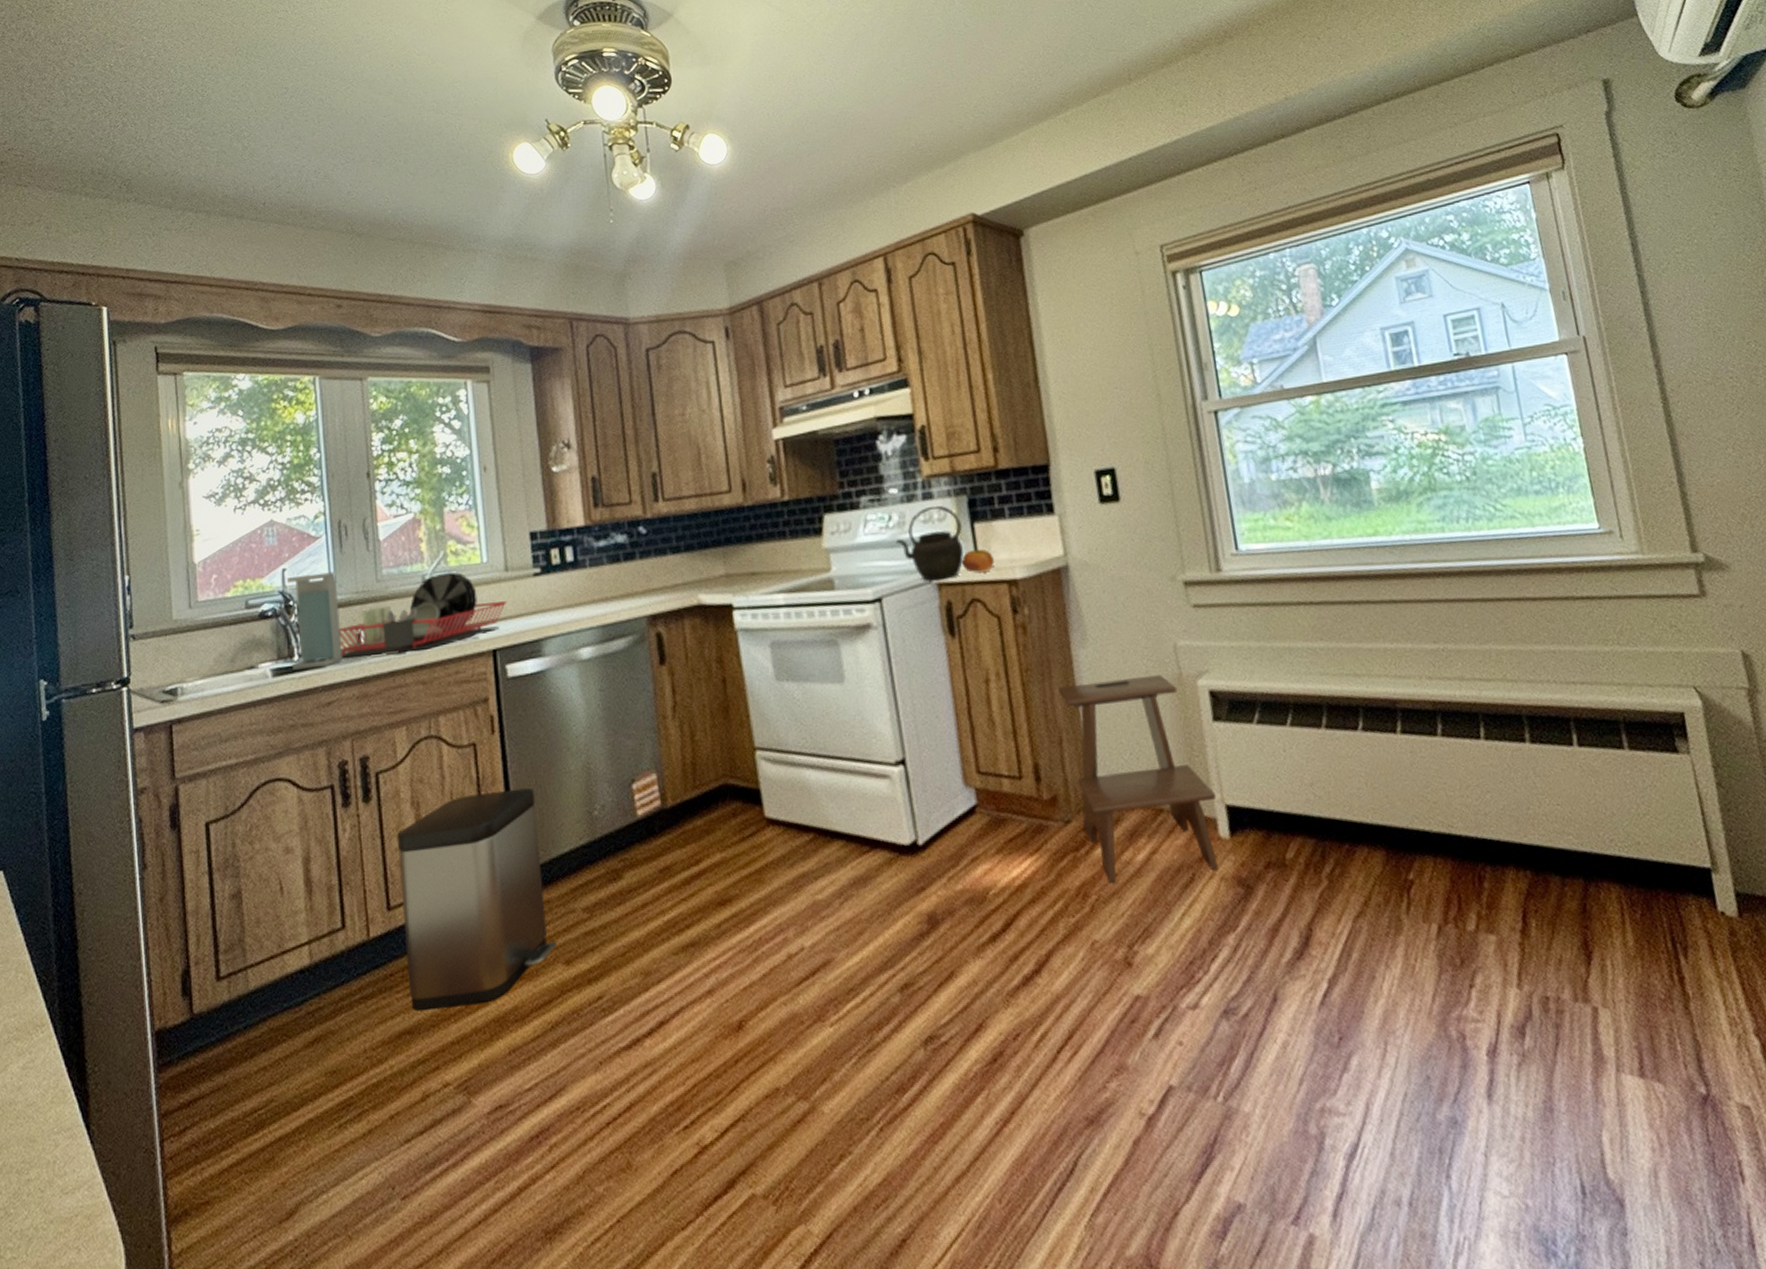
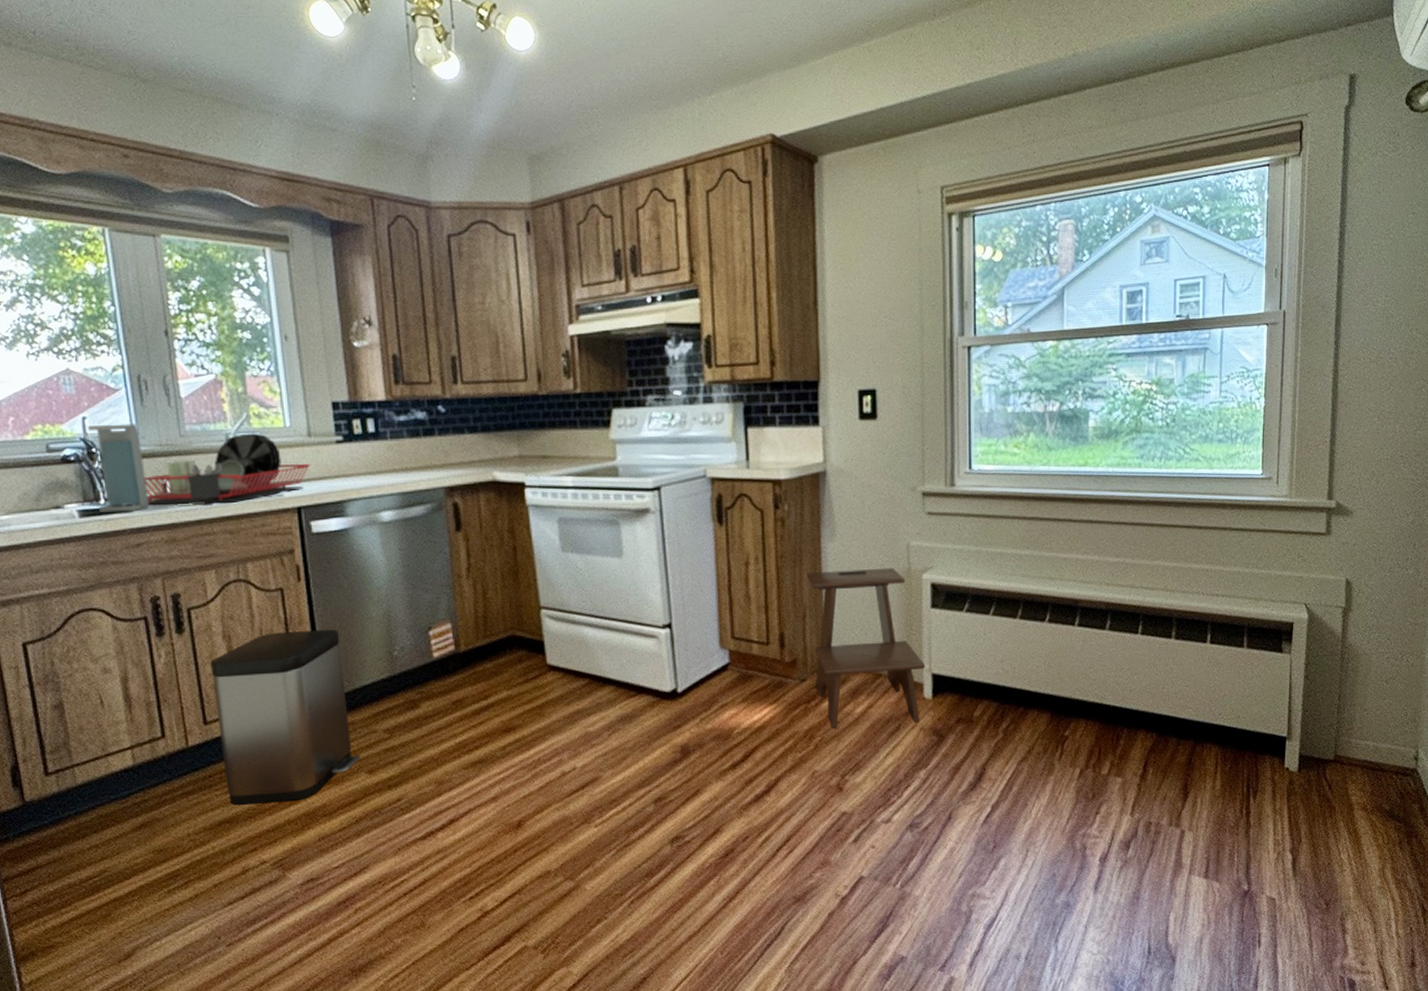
kettle: present [895,505,964,580] -> none [676,409,738,474]
fruit: present [962,549,994,573] -> none [734,451,762,472]

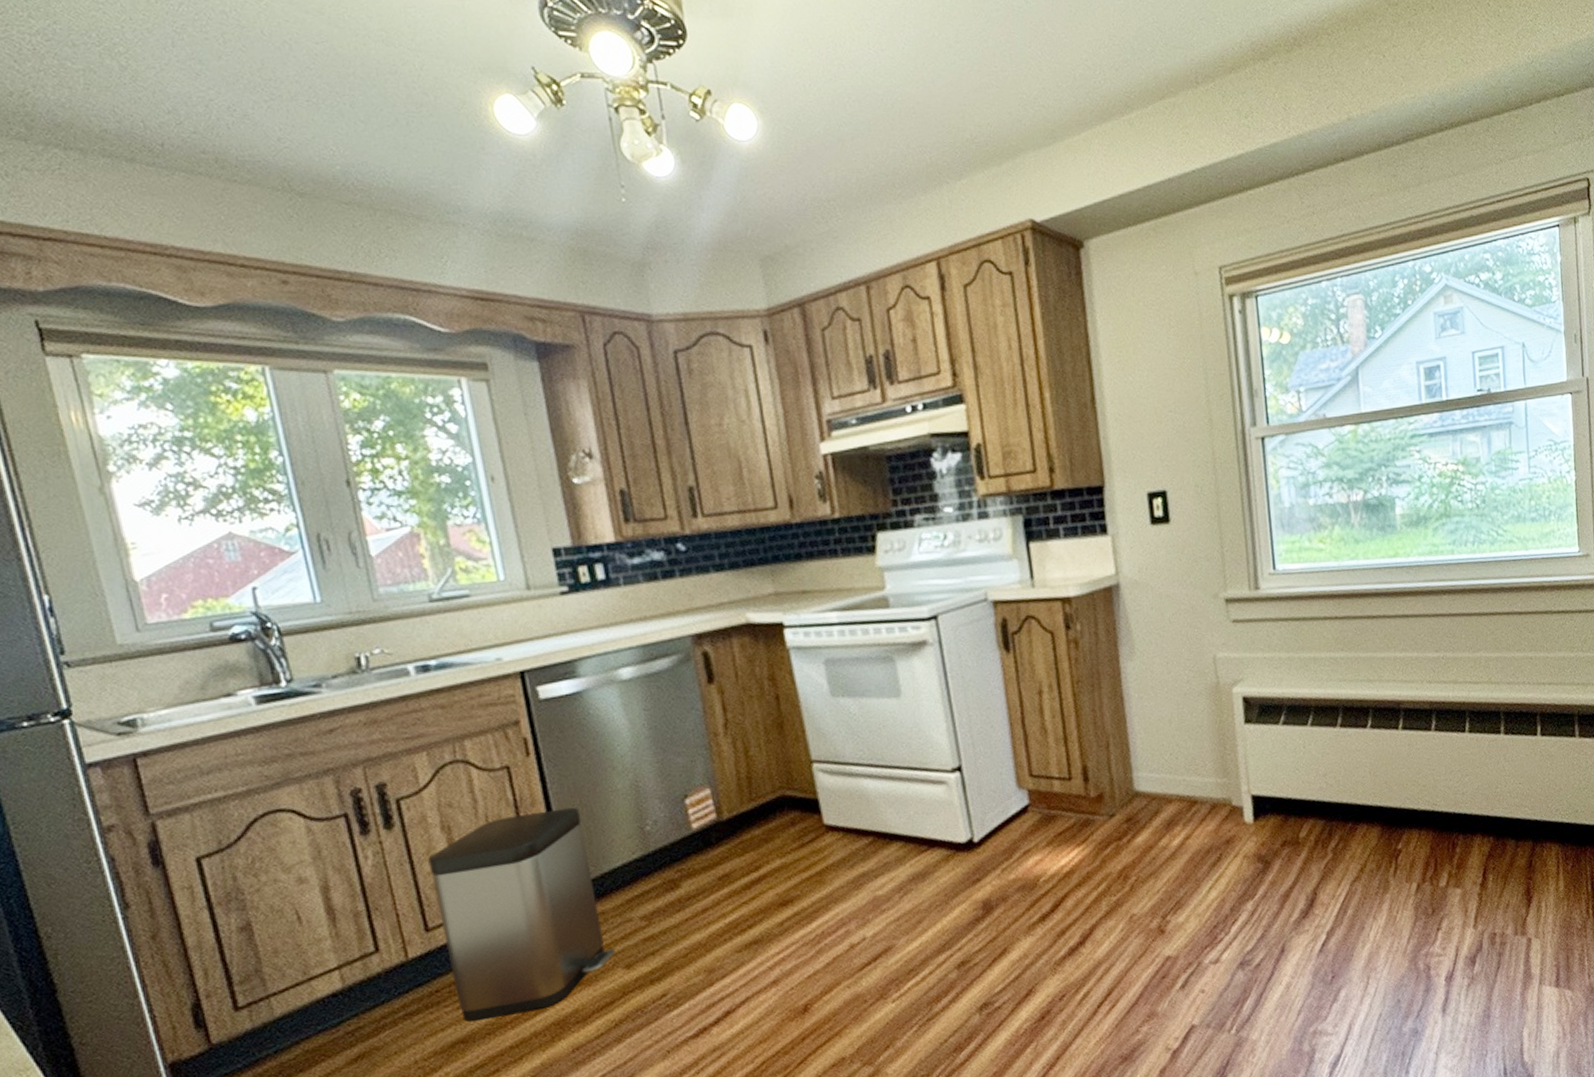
soap dispenser: present [87,424,149,513] -> none [259,590,341,697]
dish rack: present [144,433,310,505] -> none [333,590,531,683]
step stool: present [807,567,926,728] -> none [1107,683,1244,866]

